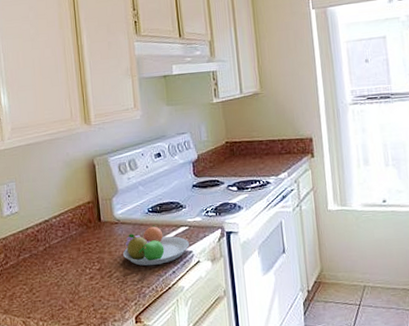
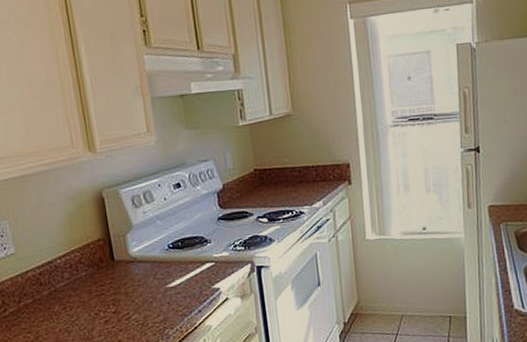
fruit bowl: present [122,225,189,266] -> none [141,262,216,306]

